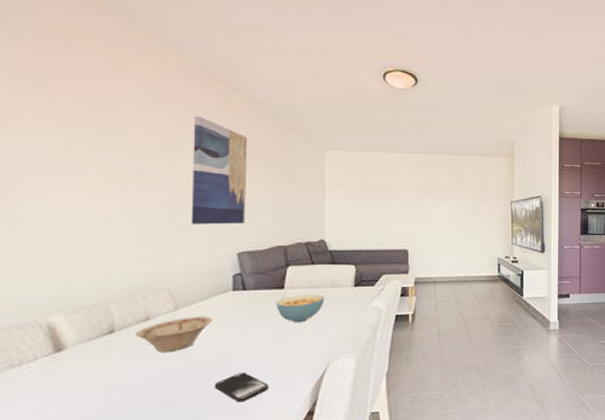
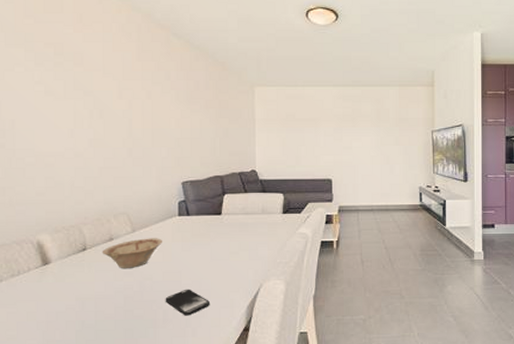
wall art: present [191,115,248,225] -> none [143,60,189,157]
cereal bowl: present [276,294,325,323] -> none [215,220,257,246]

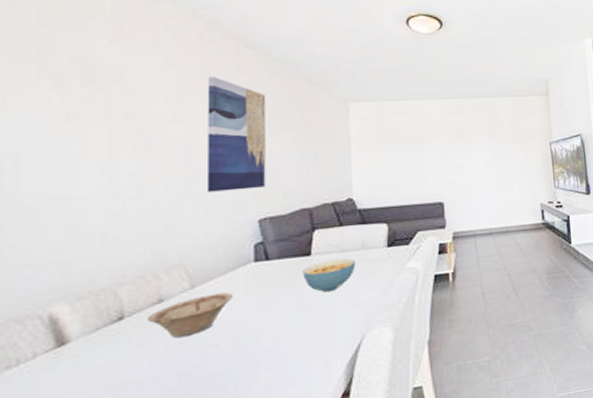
wall art: none [143,60,189,157] -> present [206,76,266,192]
smartphone: present [165,289,209,316] -> none [237,352,297,389]
cereal bowl: none [215,220,257,246] -> present [303,258,356,293]

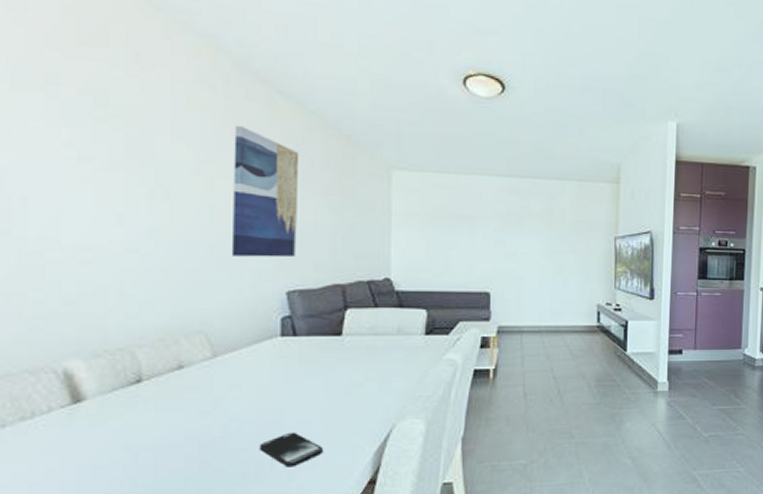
dish: present [146,292,232,338] -> none [165,365,257,408]
smartphone: none [237,352,297,389] -> present [259,432,323,467]
cereal bowl: present [303,258,356,293] -> none [332,343,390,376]

